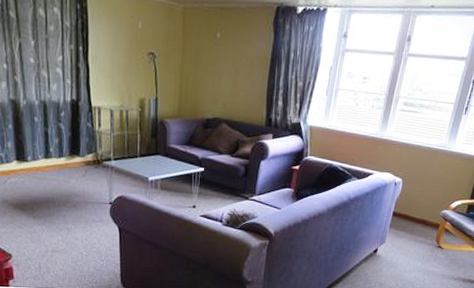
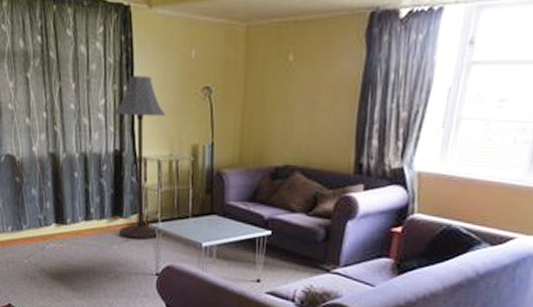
floor lamp: none [71,39,116,175] -> present [114,76,165,240]

